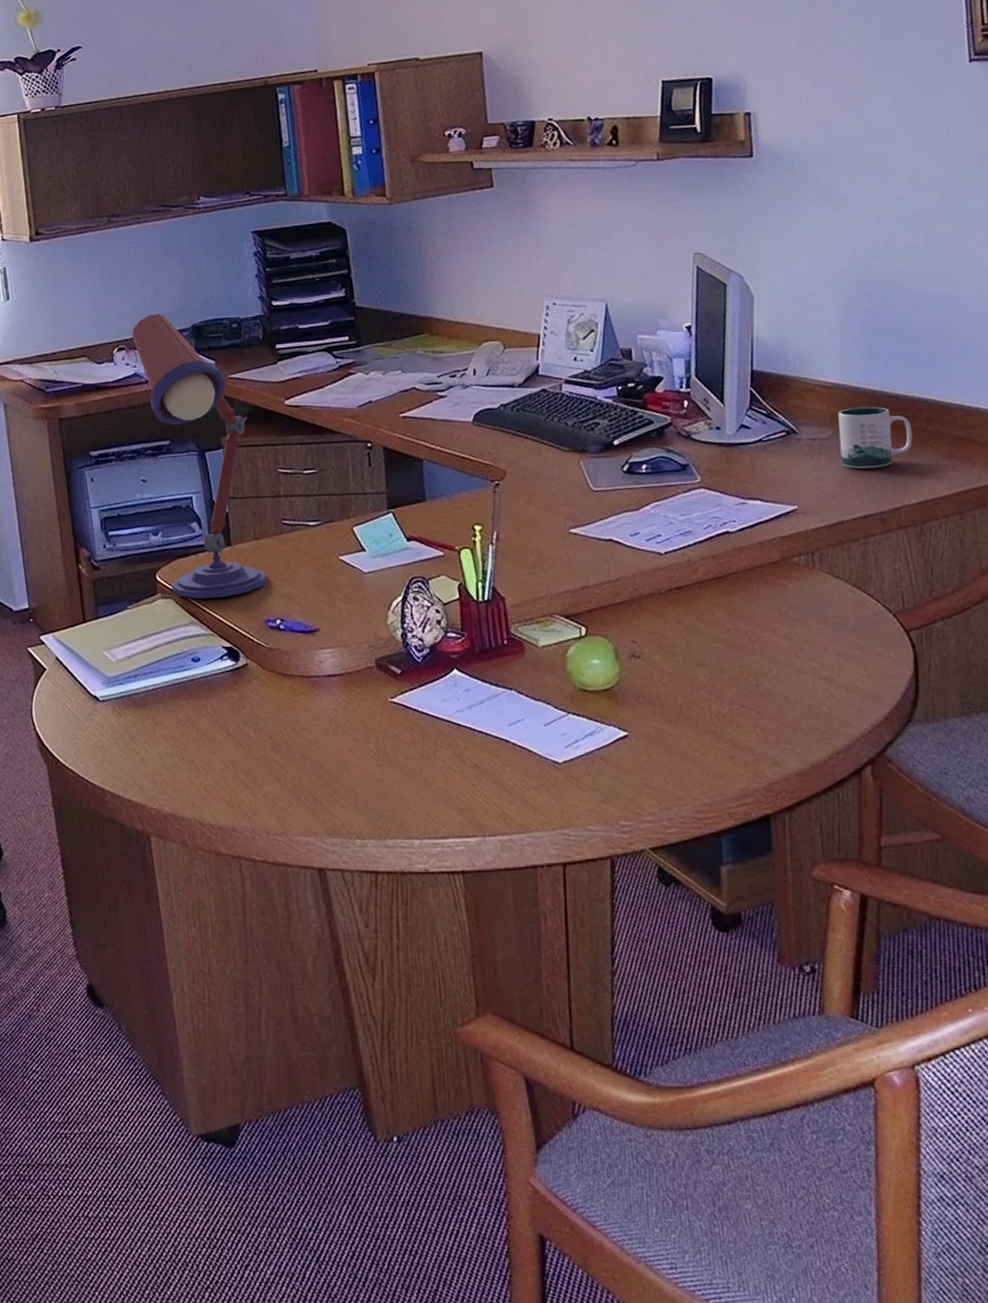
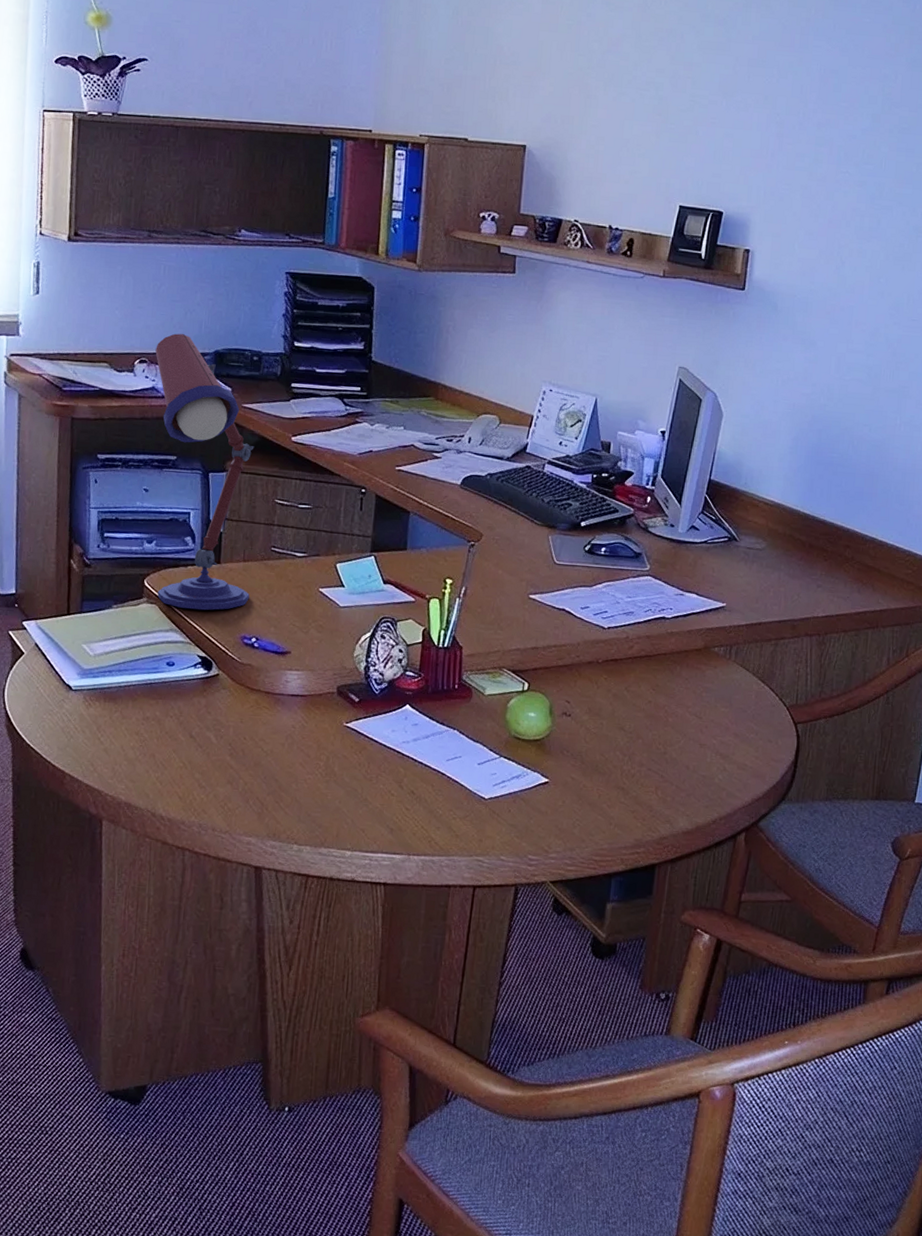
mug: present [838,406,913,469] -> none [768,526,832,581]

